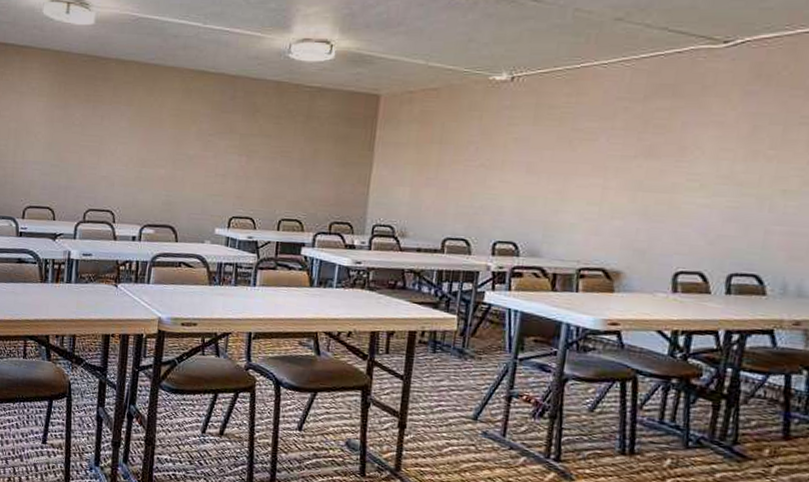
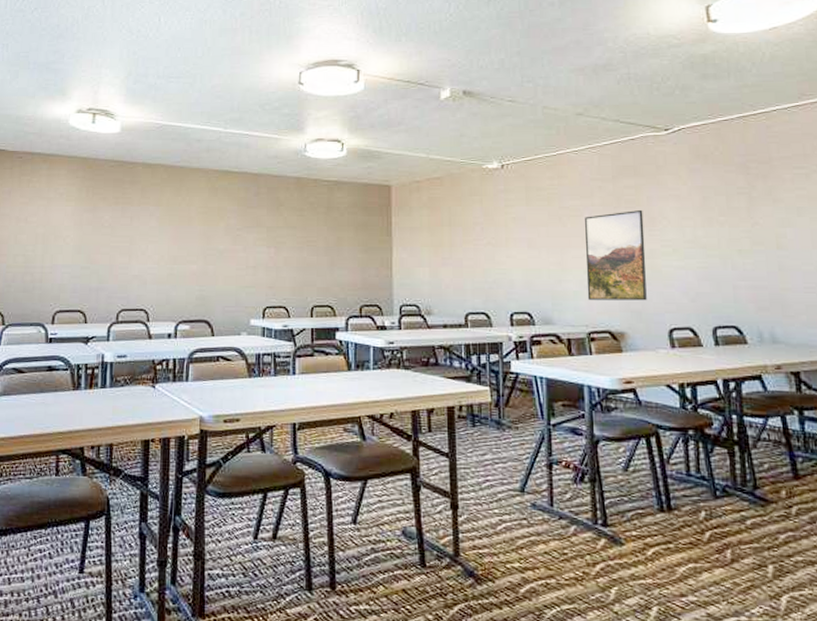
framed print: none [585,136,674,240] -> present [585,209,647,301]

